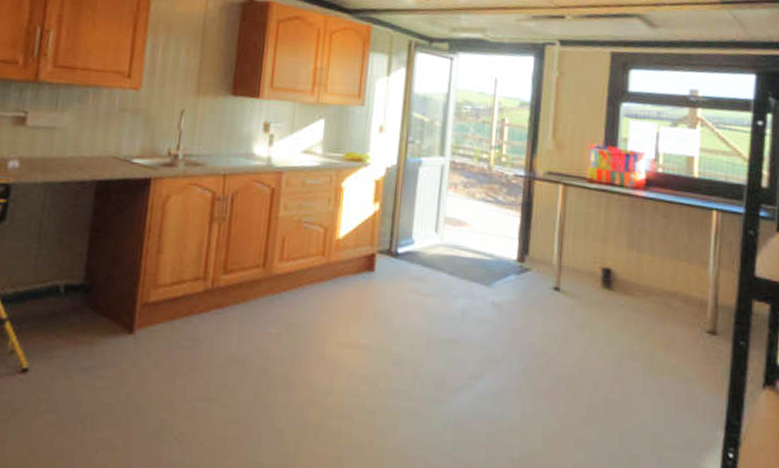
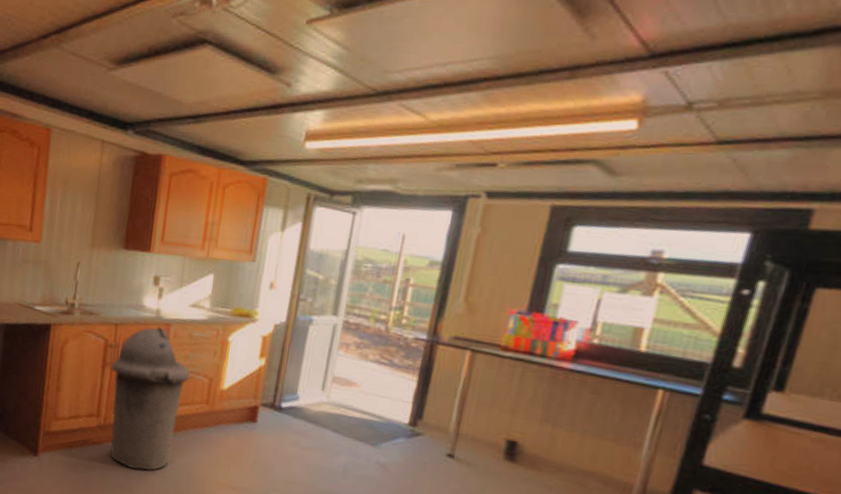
trash can: none [218,175,304,338] -> present [109,326,190,471]

